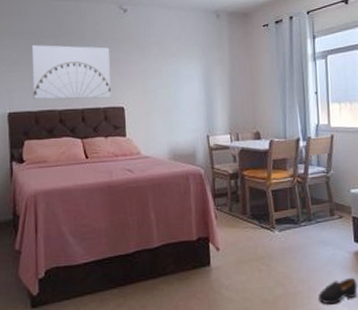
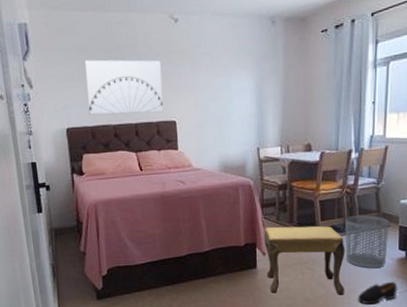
footstool: none [216,217,304,295] -> present [263,226,345,295]
waste bin: none [299,205,343,263] -> present [345,215,390,268]

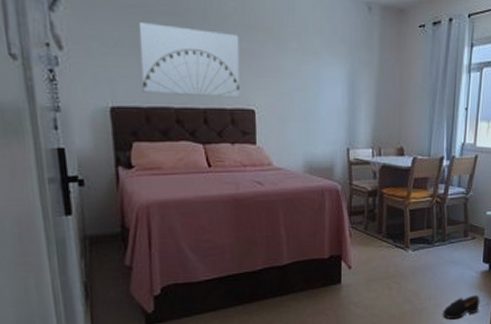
footstool: present [263,226,345,295] -> none [350,236,433,311]
waste bin: present [345,215,390,268] -> none [432,226,476,282]

